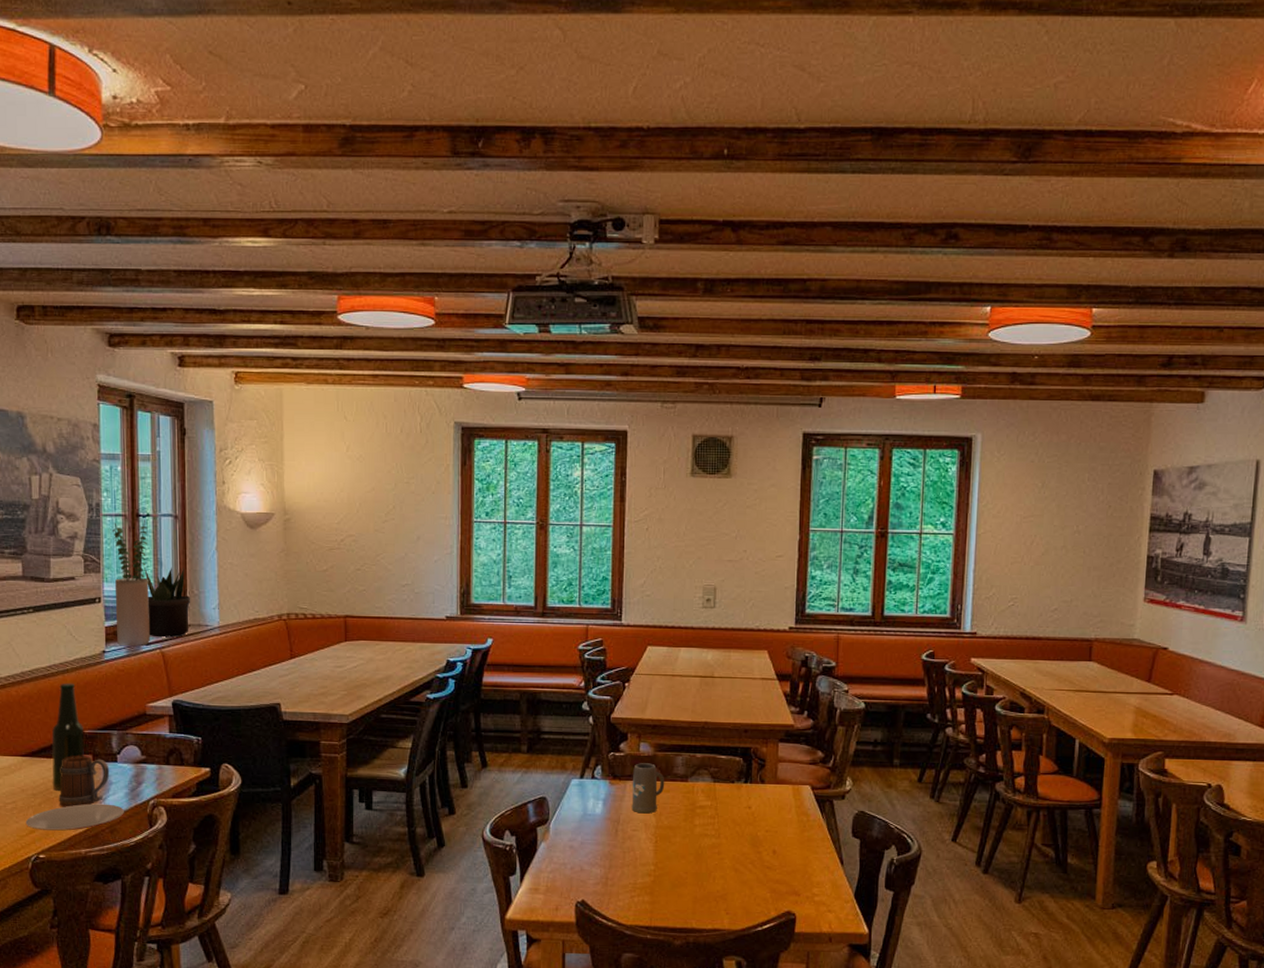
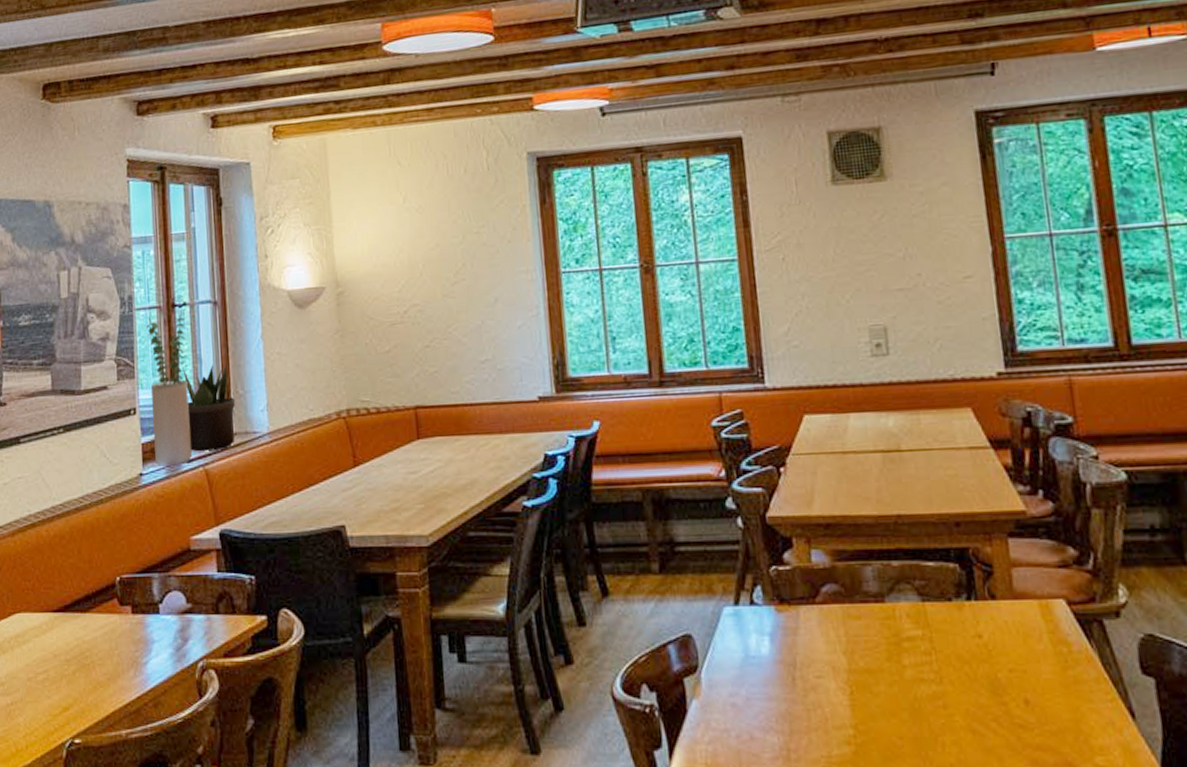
plate: present [25,803,124,832] -> none [58,669,169,708]
beer bottle: present [51,683,85,791] -> none [85,516,122,654]
beer mug: present [58,756,110,807] -> none [95,608,152,676]
beer mug: present [631,763,665,814] -> none [806,578,854,652]

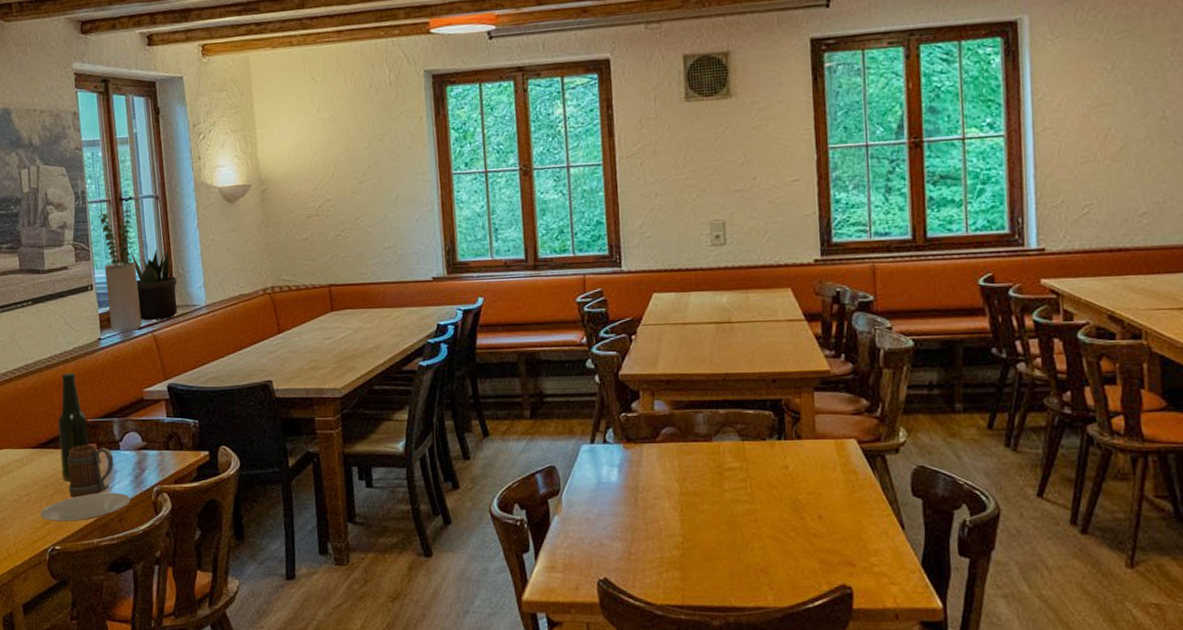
plate: none [58,669,169,708] -> present [40,492,130,523]
beer bottle: none [85,516,122,654] -> present [57,372,89,481]
beer mug: none [95,608,152,676] -> present [68,445,114,498]

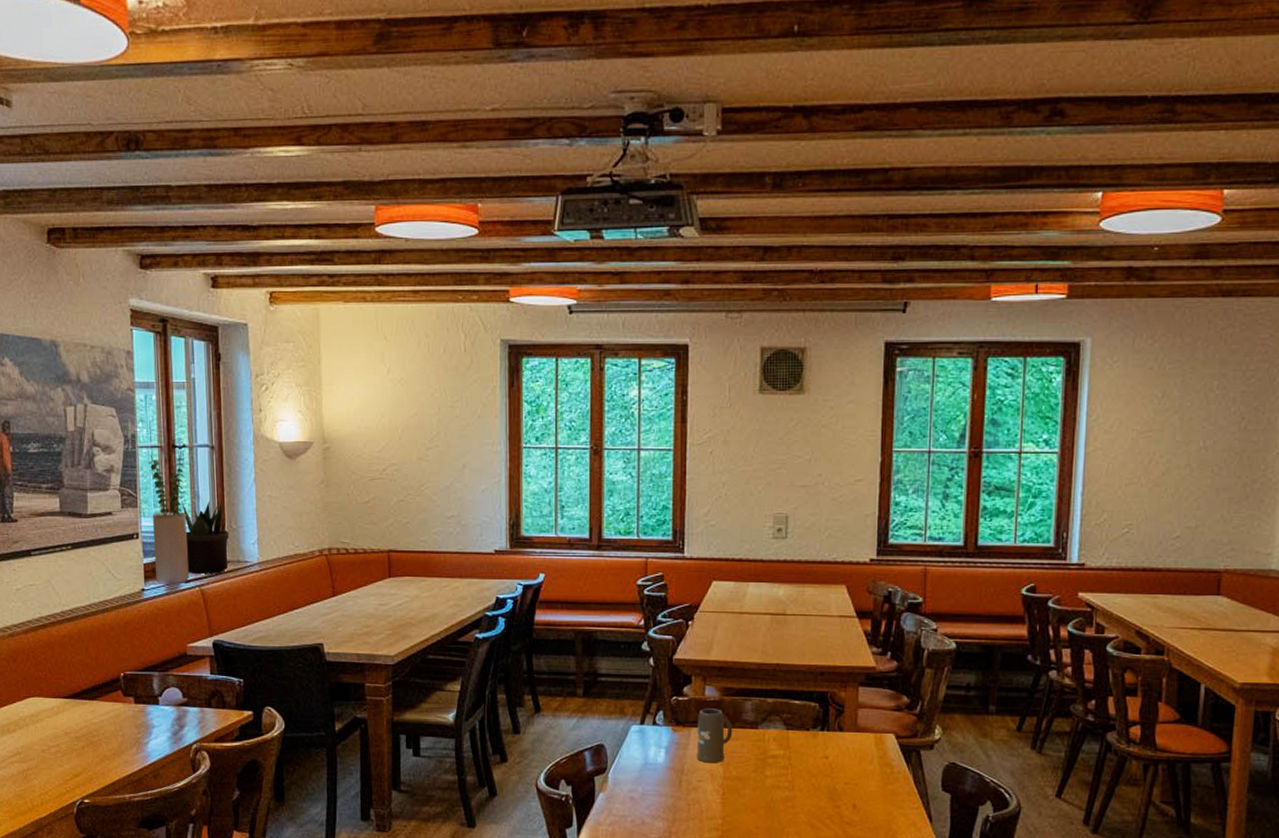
plate: present [40,492,130,523] -> none [69,747,167,776]
beer bottle: present [57,372,89,481] -> none [93,622,126,734]
beer mug: present [68,445,114,498] -> none [101,698,152,751]
beer mug: none [648,423,686,479] -> present [696,708,733,763]

